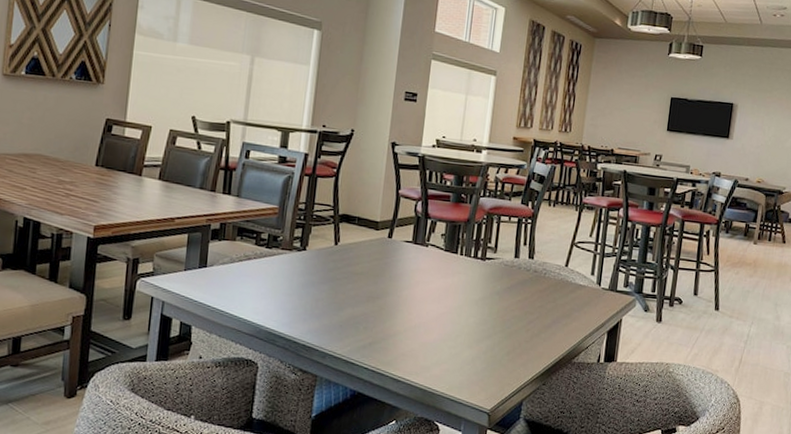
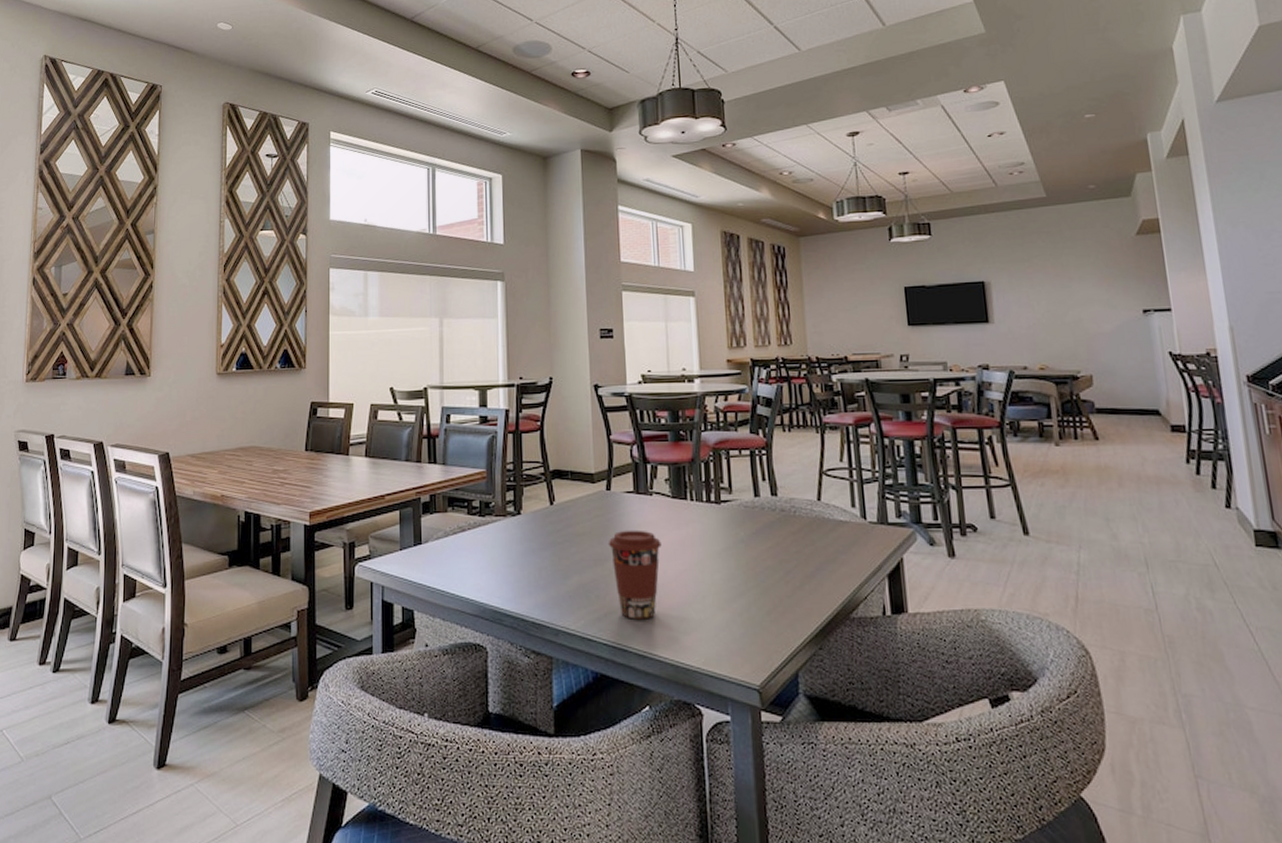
coffee cup: none [382,274,429,350] -> present [608,530,662,619]

